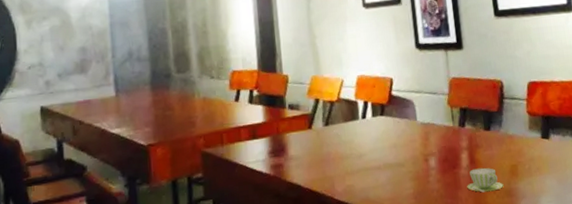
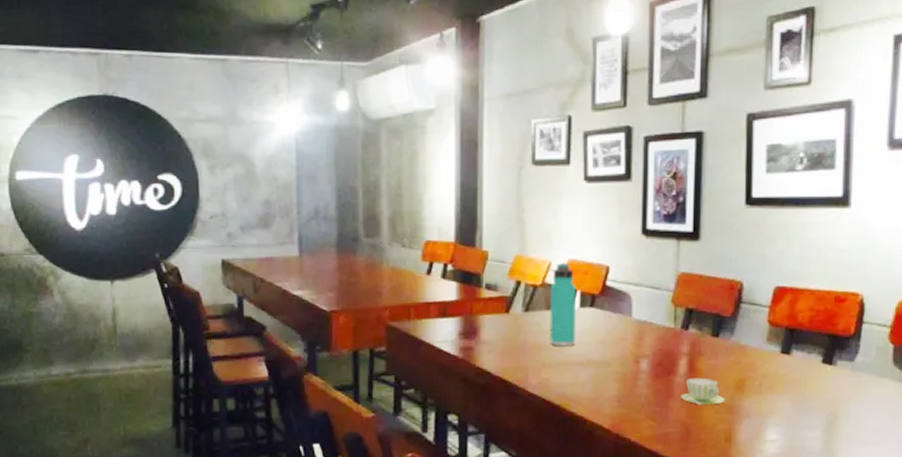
thermos bottle: none [344,78,372,154] -> present [550,262,575,346]

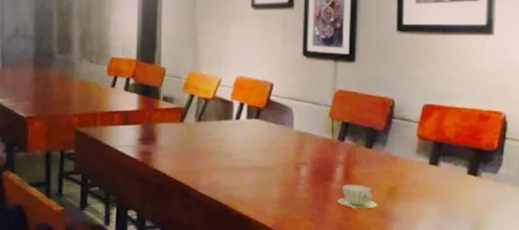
thermos bottle: present [550,262,575,346] -> none [219,78,243,153]

